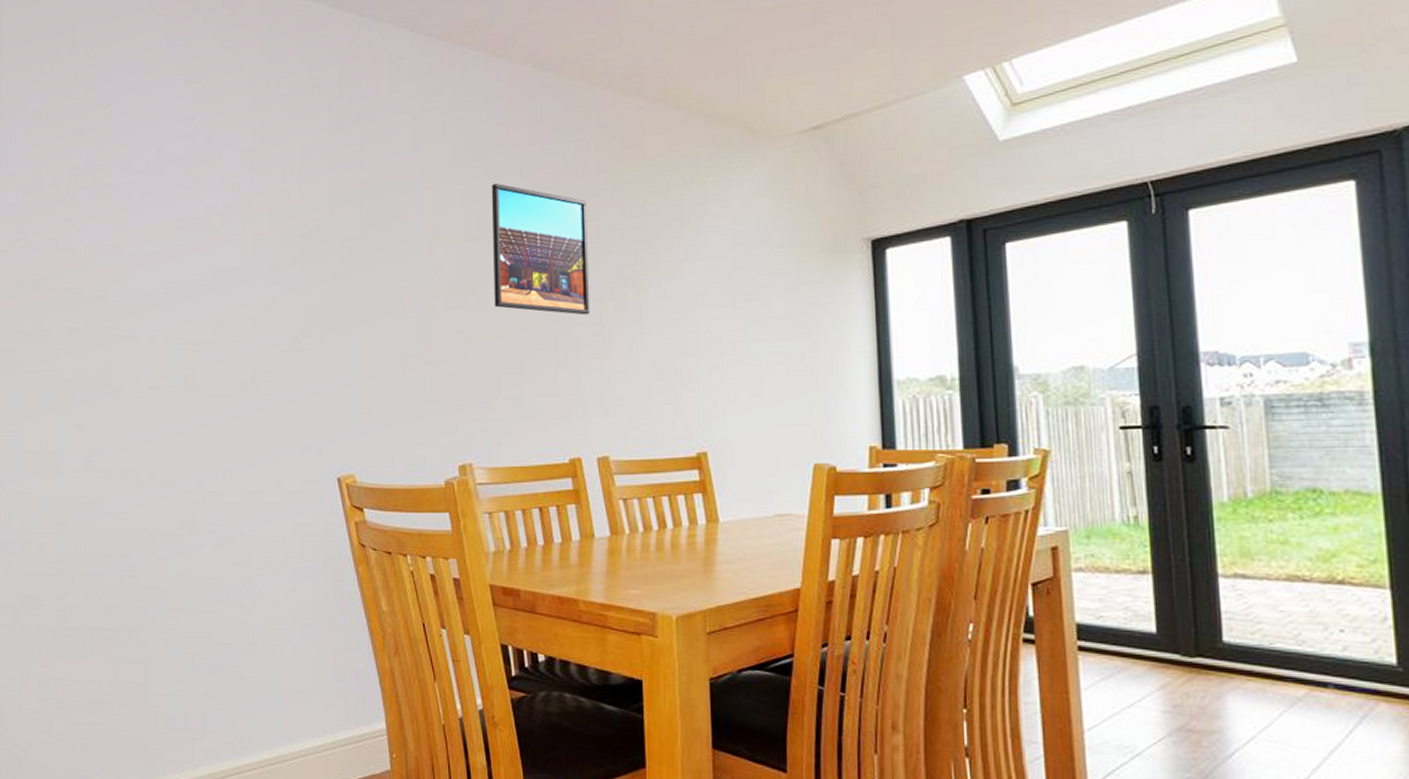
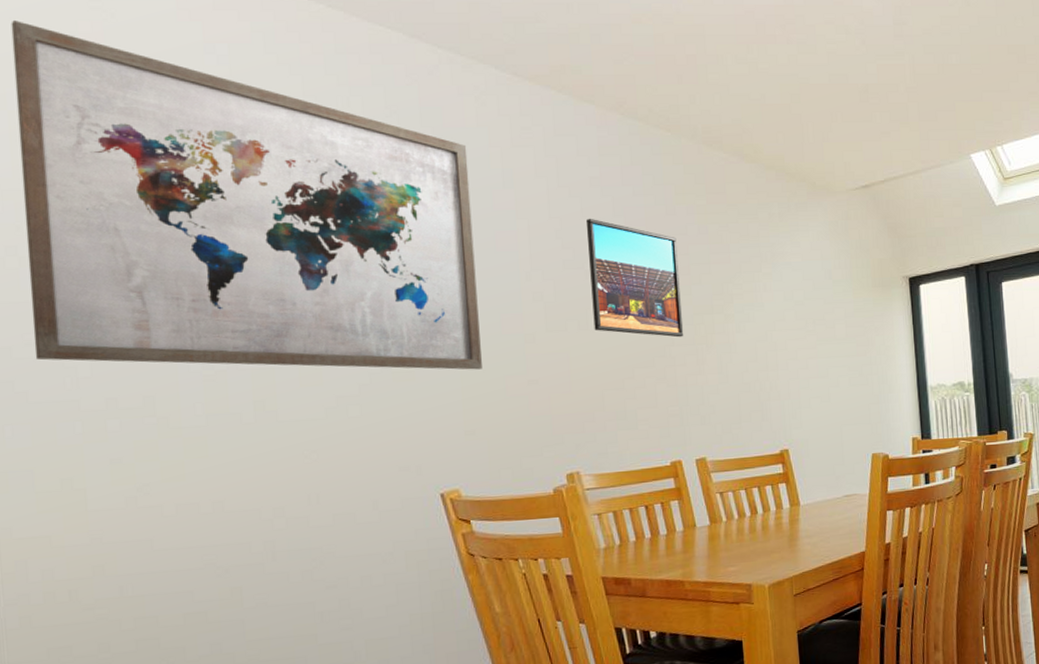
wall art: none [30,33,382,349] -> present [11,20,482,370]

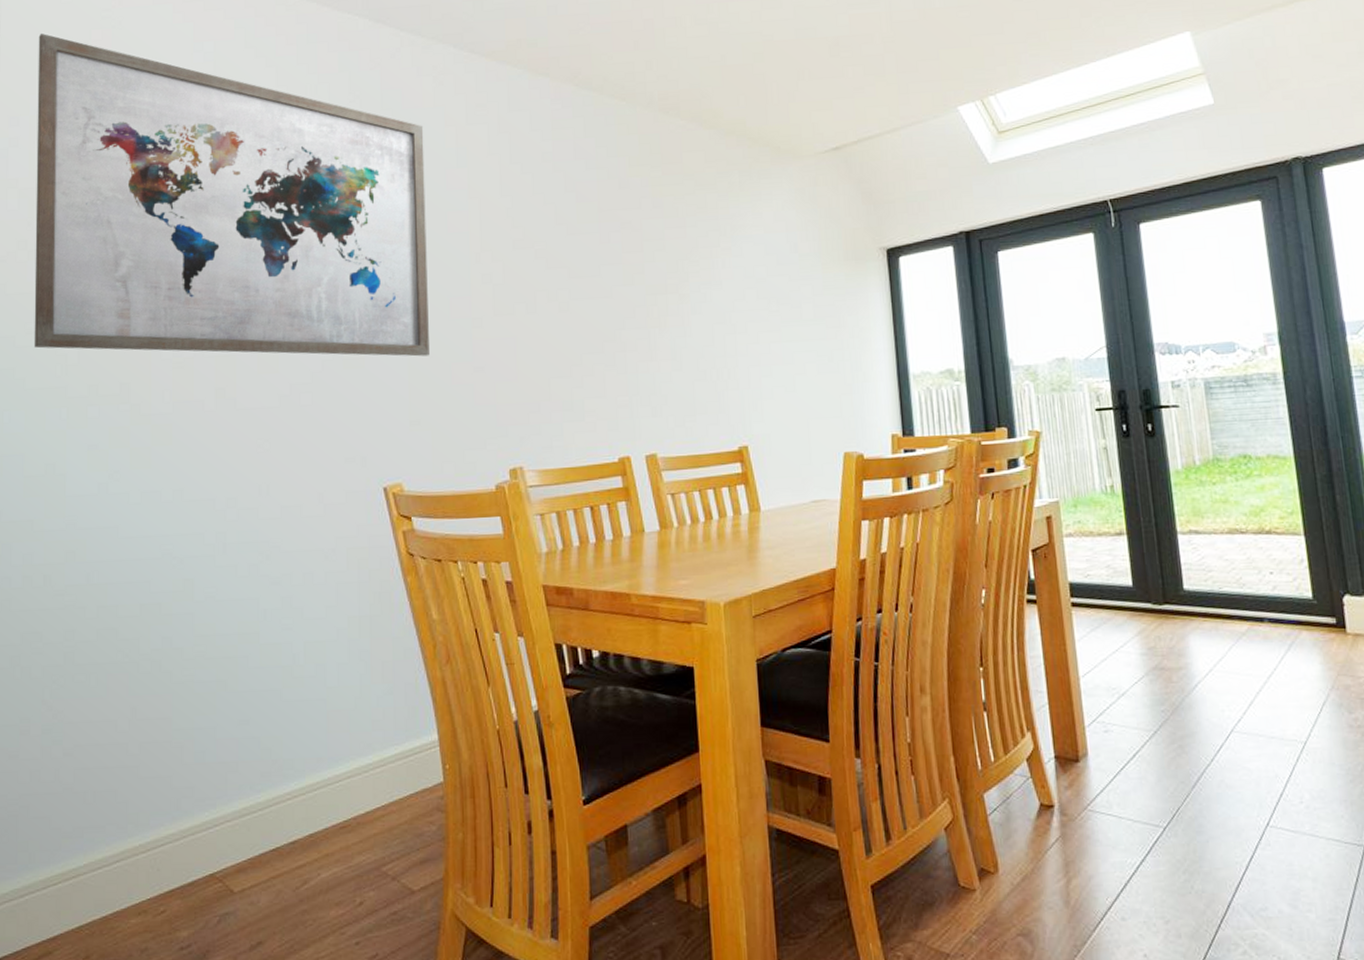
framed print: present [585,218,684,338] -> none [537,194,636,320]

